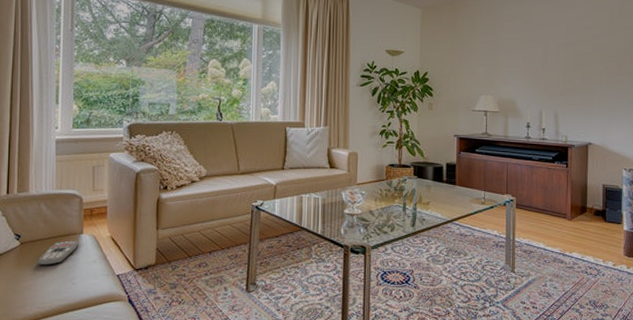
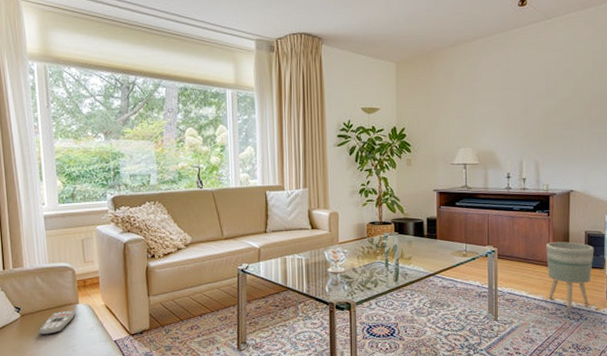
planter: none [564,194,612,264] -> present [546,242,594,309]

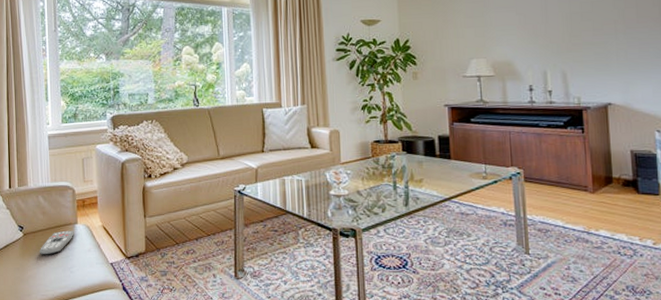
planter: present [546,242,594,309] -> none [583,163,645,243]

